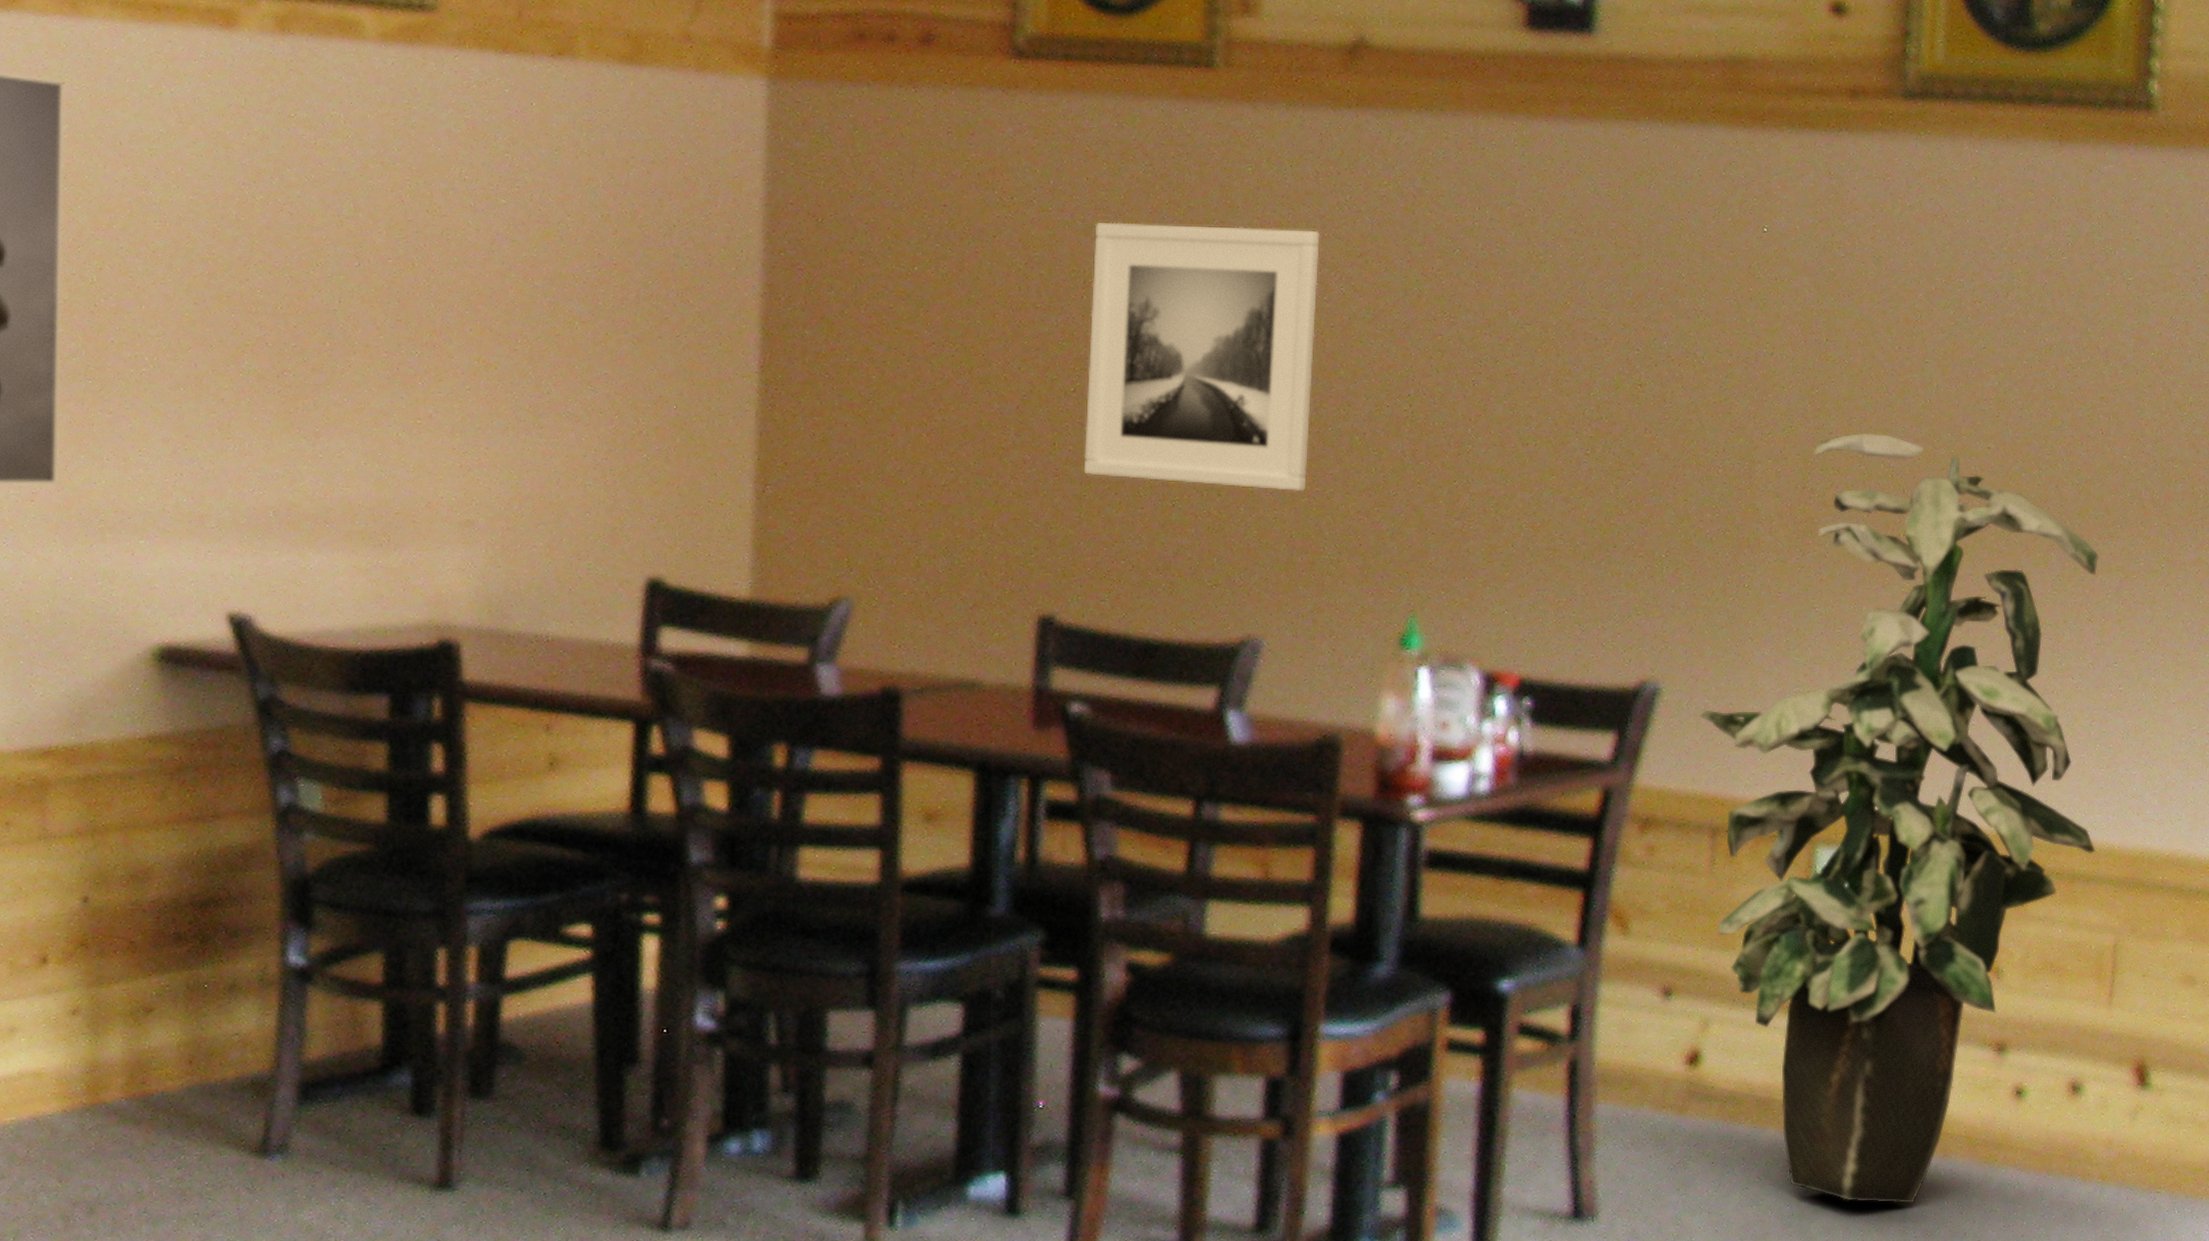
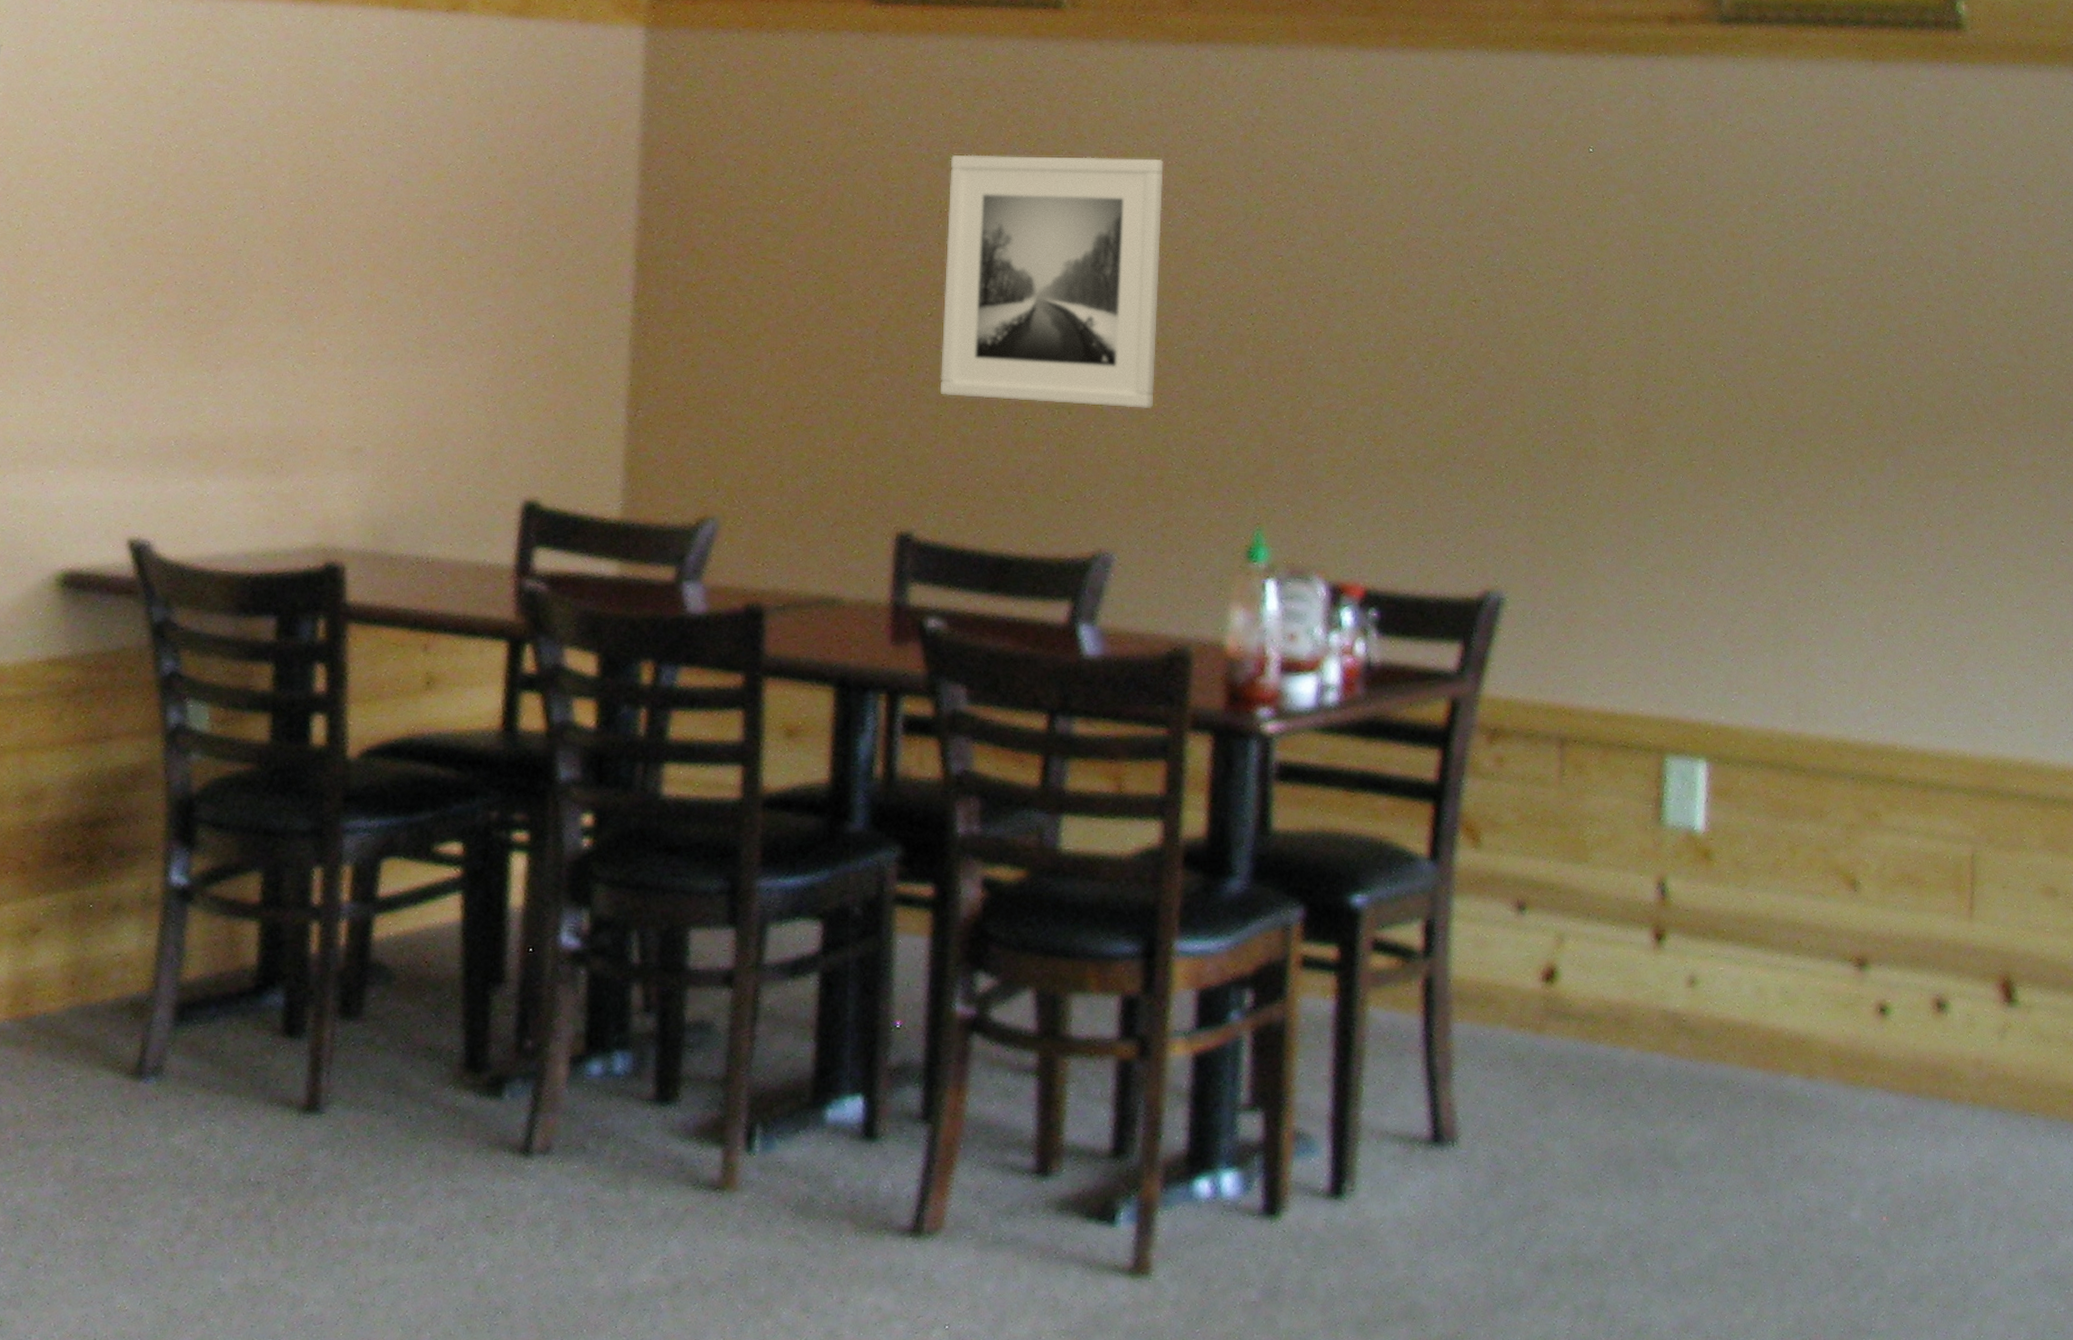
indoor plant: present [1699,432,2099,1204] -> none [1543,343,1947,1128]

